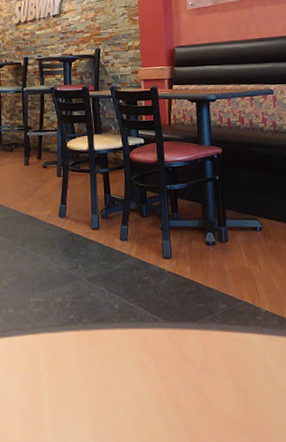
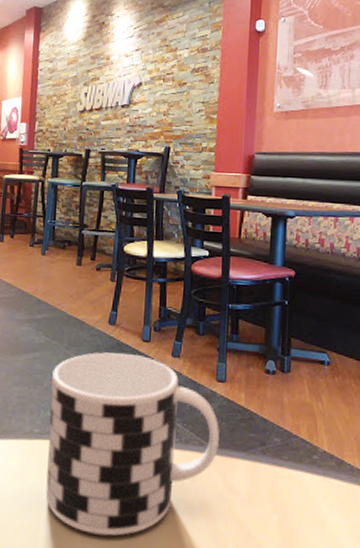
cup: none [10,242,172,424] -> present [46,352,219,536]

